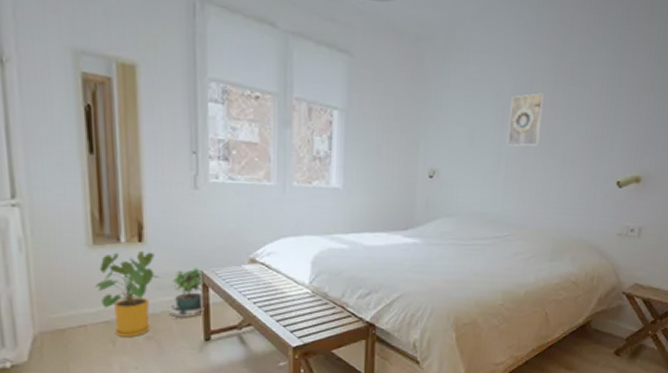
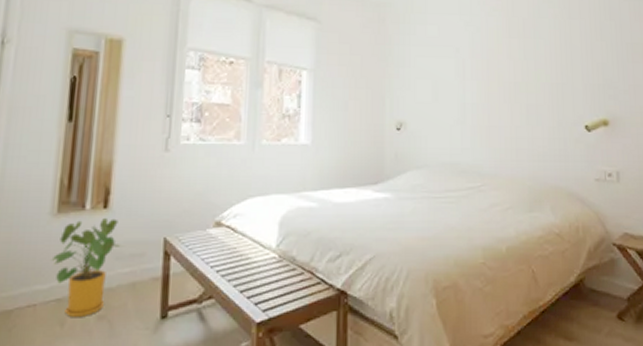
potted plant: present [169,266,204,322] -> none [126,233,166,297]
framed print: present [507,93,546,147] -> none [470,46,503,96]

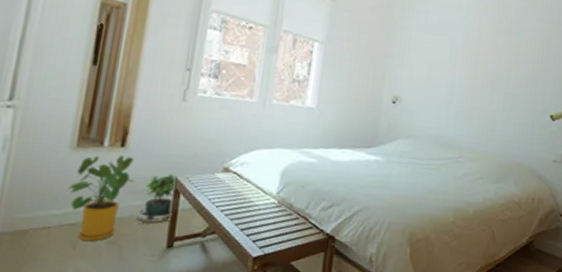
potted plant: none [126,233,166,297] -> present [137,172,177,227]

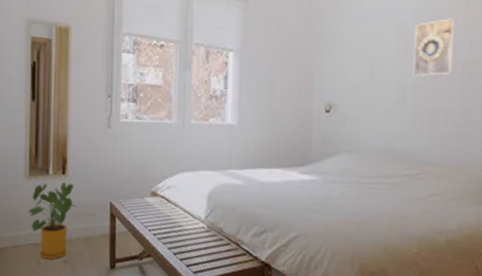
potted plant: present [137,172,177,227] -> none [83,197,112,249]
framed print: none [459,40,490,82] -> present [413,18,457,76]

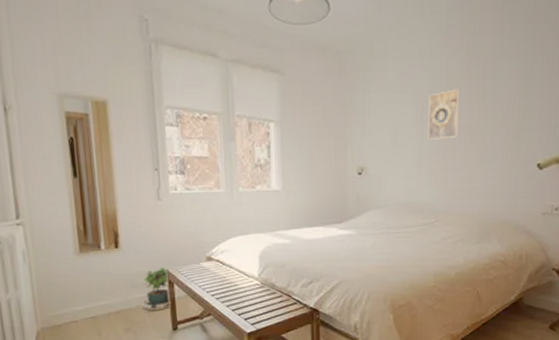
house plant: present [27,181,77,260] -> none [82,255,134,330]
potted plant: none [83,197,112,249] -> present [142,266,171,315]

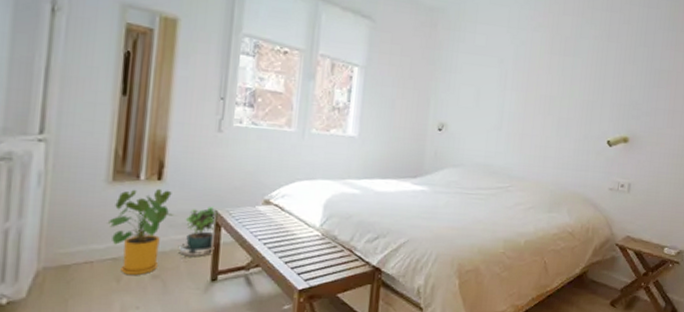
house plant: none [82,255,134,330] -> present [107,188,175,276]
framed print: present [428,89,461,140] -> none [509,61,543,107]

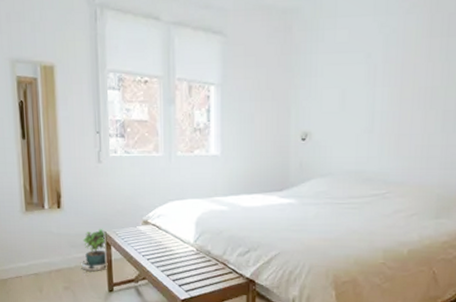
house plant: present [107,188,175,276] -> none [27,215,74,287]

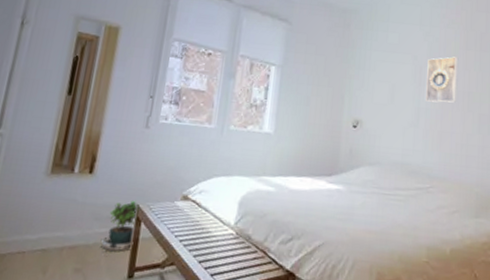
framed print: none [381,48,421,103] -> present [426,57,459,103]

